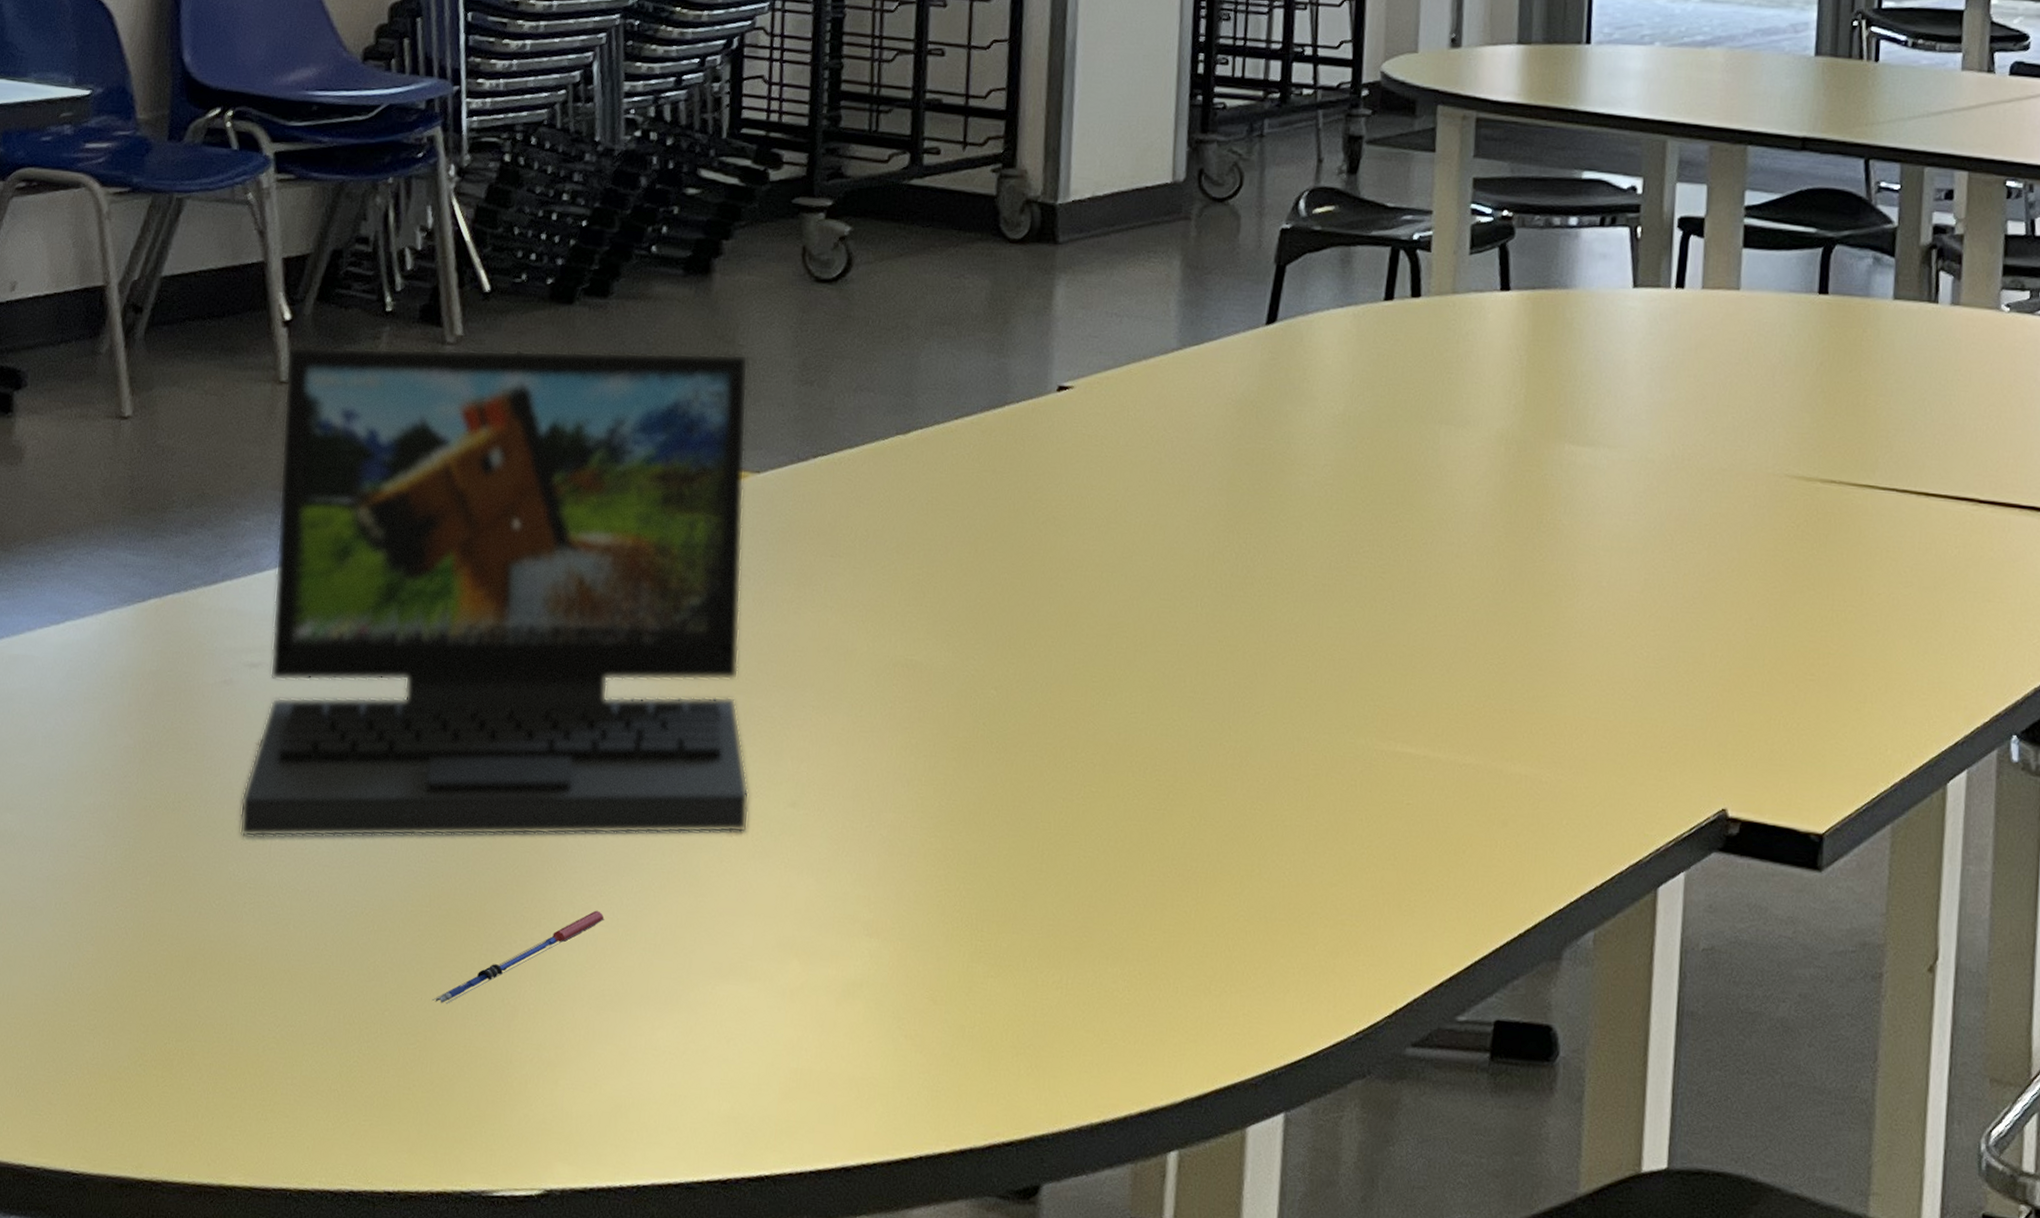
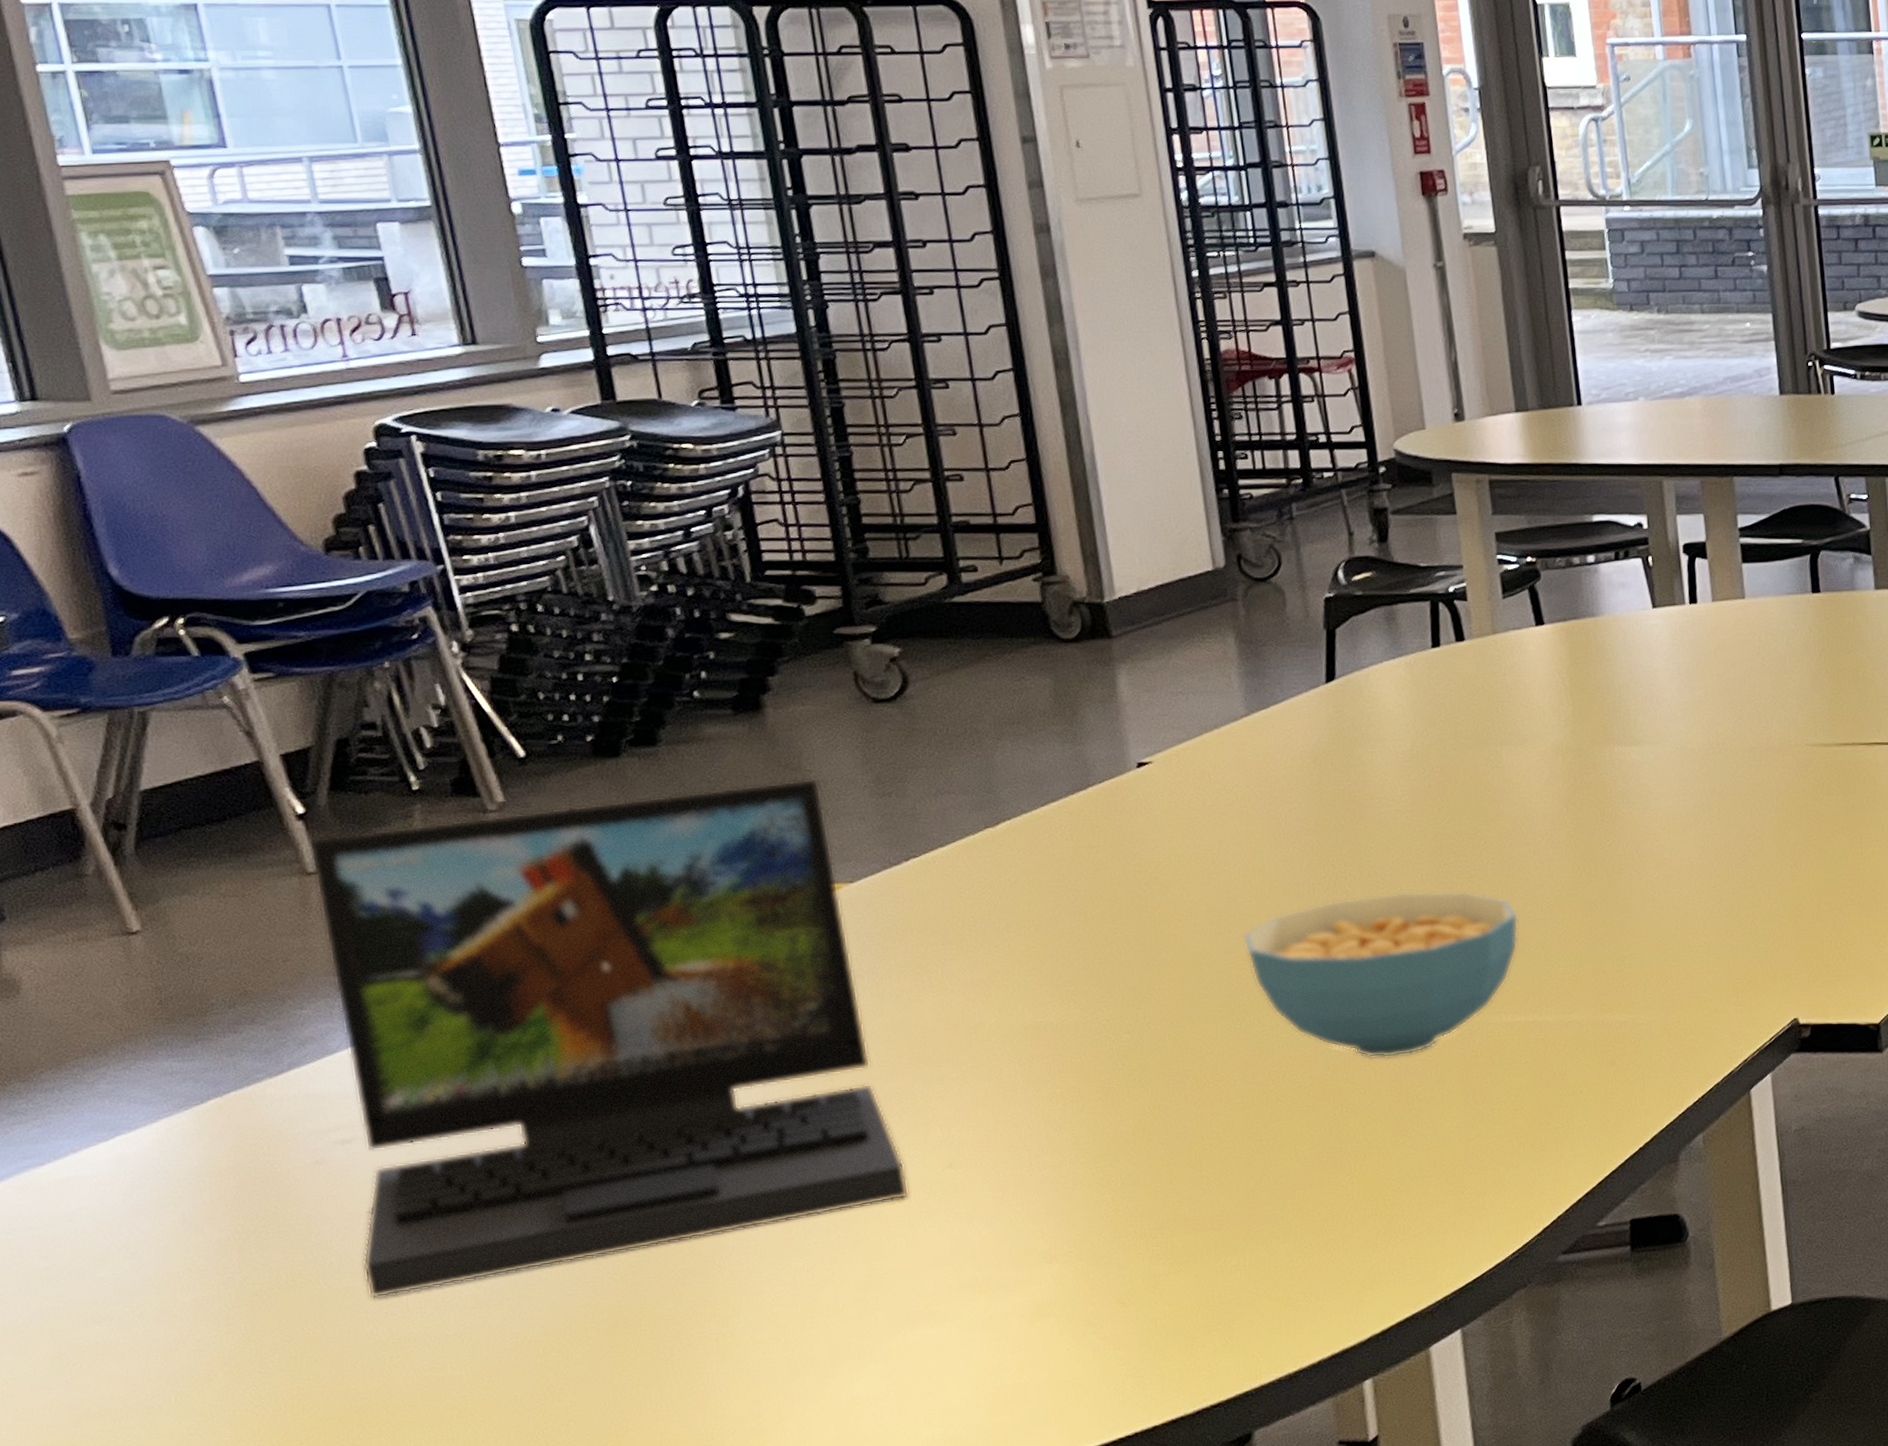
pen: present [431,910,604,1004] -> none [616,1292,781,1404]
cereal bowl: none [1130,575,1428,771] -> present [1242,891,1519,1058]

